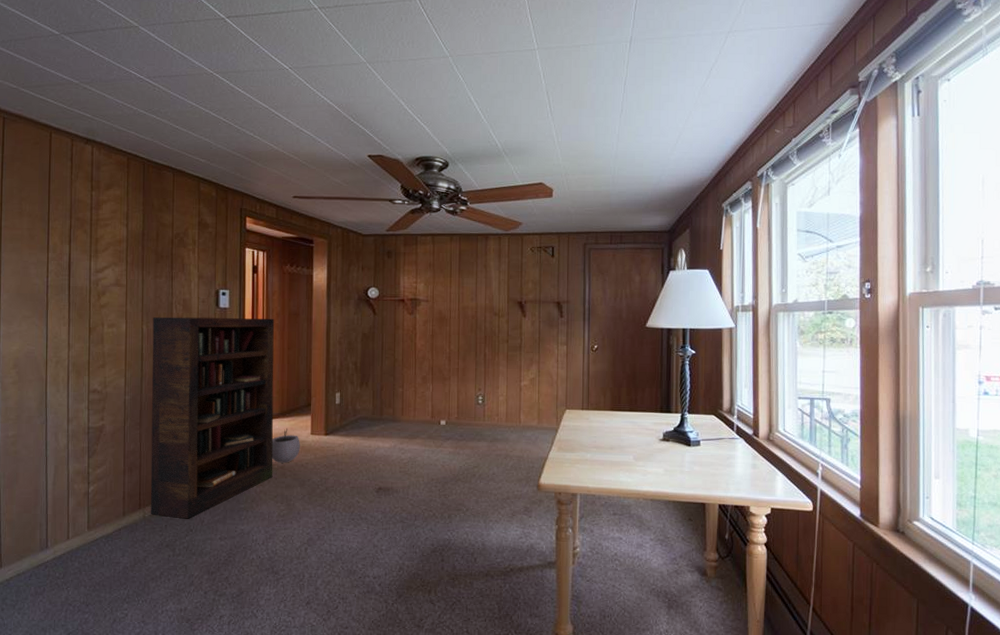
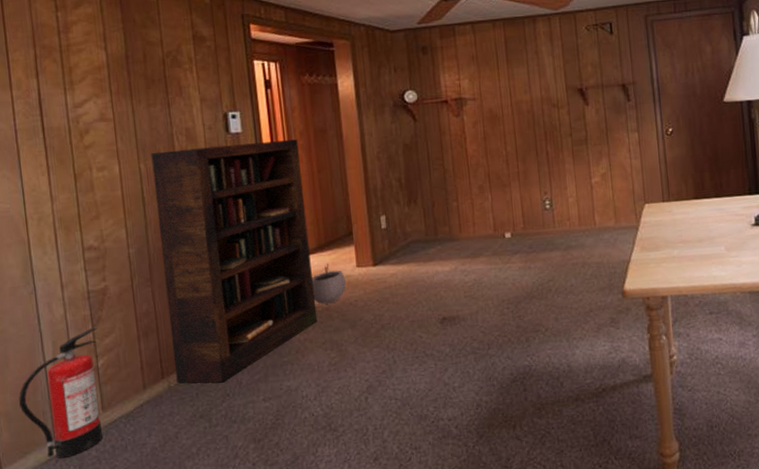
fire extinguisher: none [21,459,92,565] -> present [18,328,102,459]

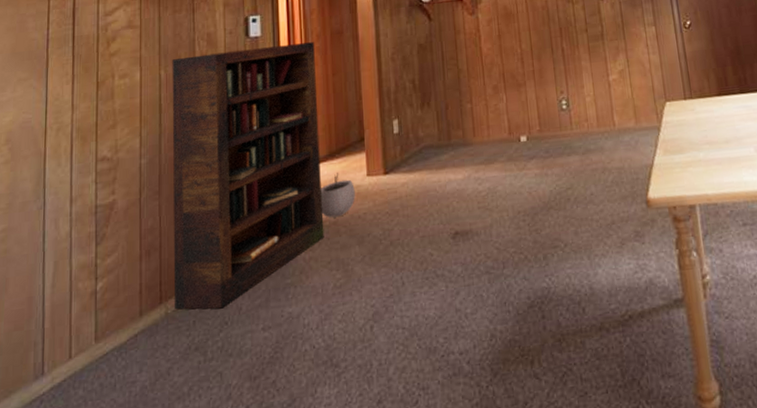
fire extinguisher: present [18,328,102,459] -> none [11,246,100,399]

